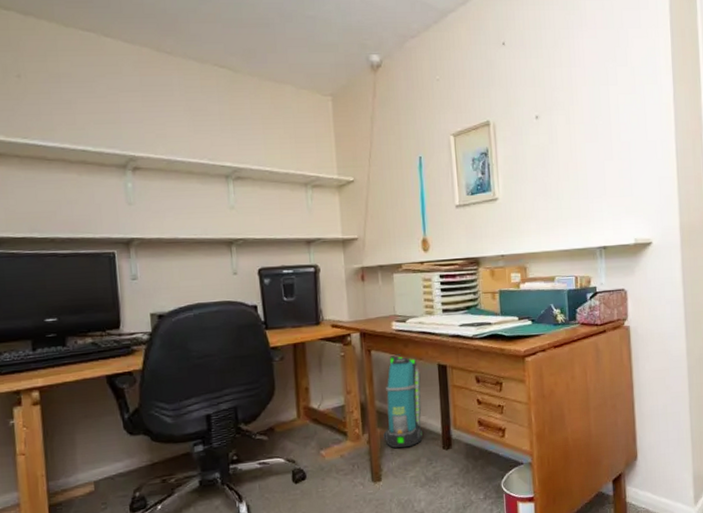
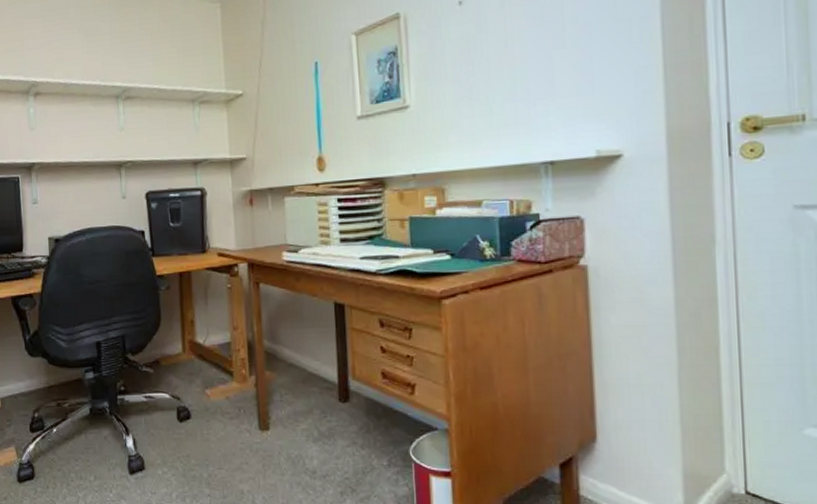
backpack: present [383,354,423,448] -> none [272,288,316,396]

